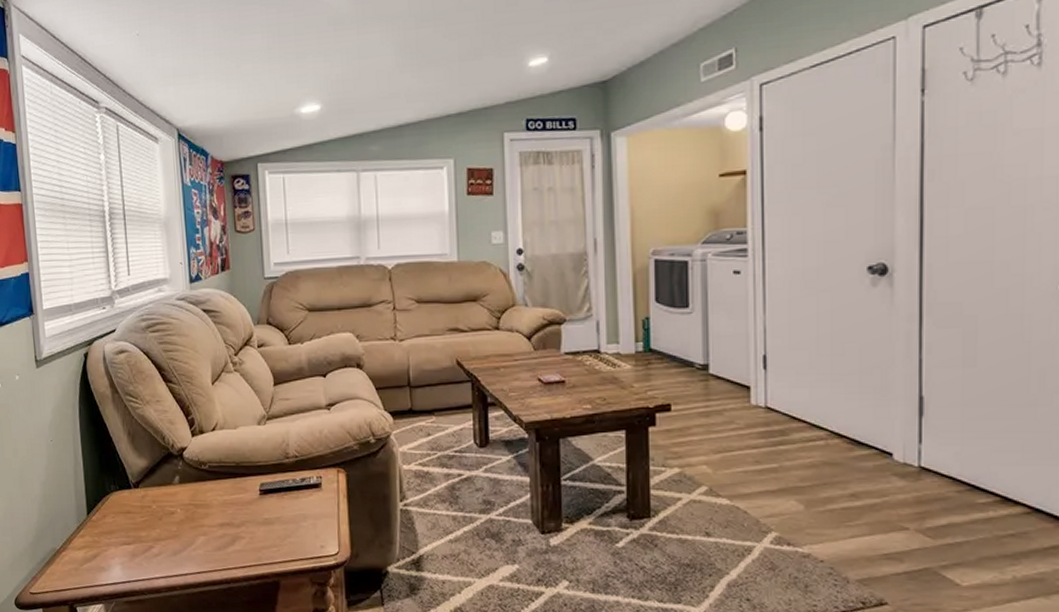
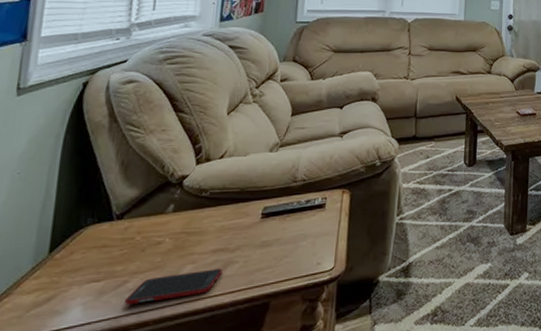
cell phone: none [153,542,232,569] -> present [125,268,223,305]

